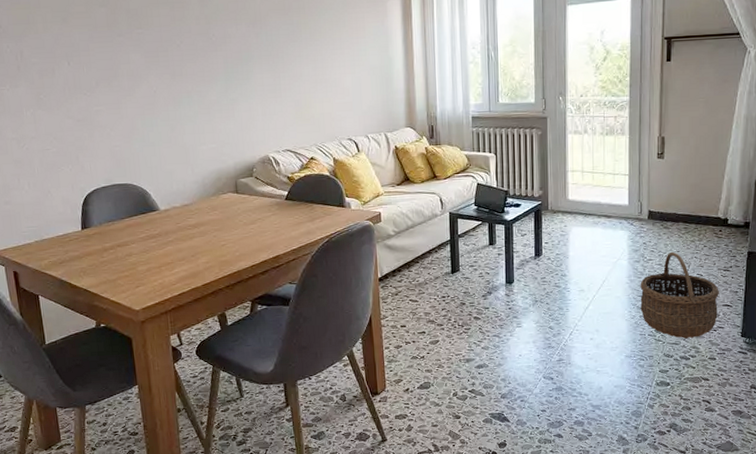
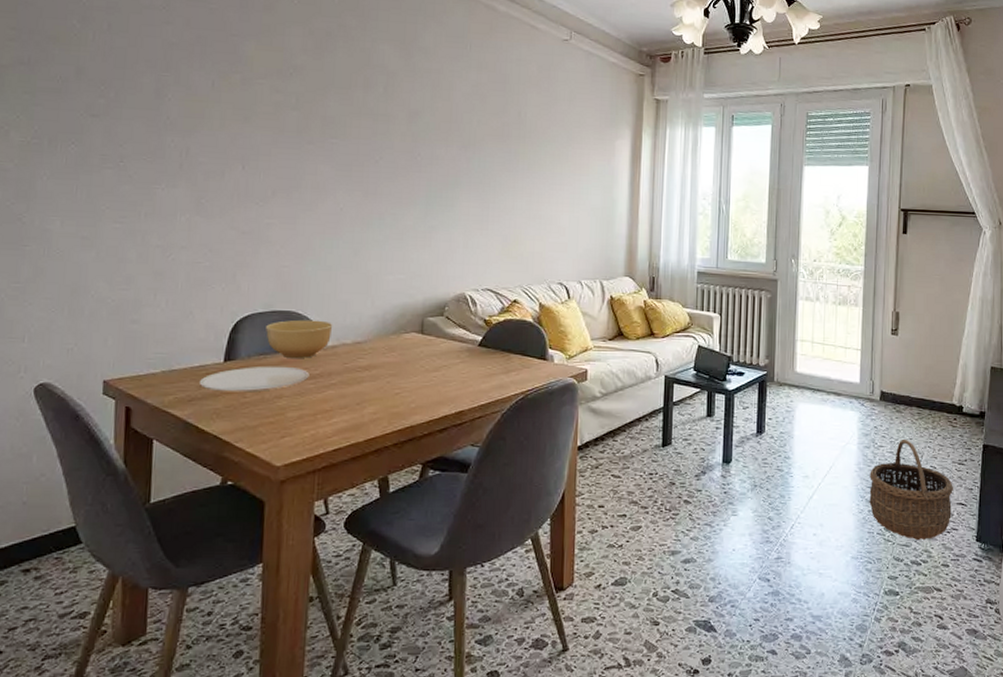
plate: none [66,229,151,254] -> present [200,366,310,393]
bowl: none [110,189,163,223] -> present [266,319,333,359]

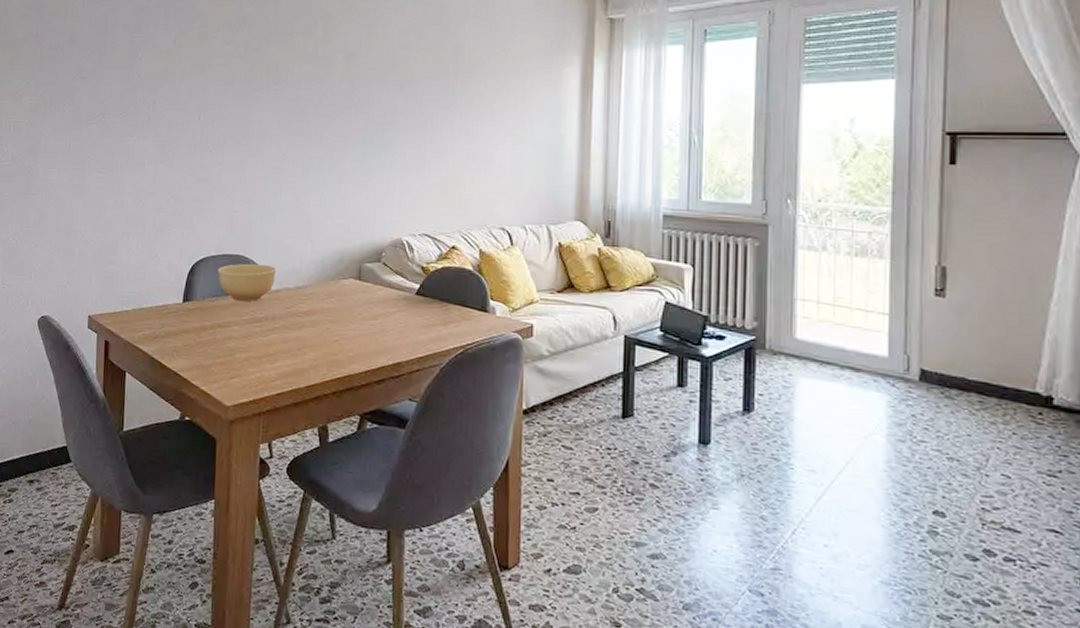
plate: present [200,366,310,393] -> none [163,307,256,333]
wicker basket: present [869,440,954,541] -> none [906,435,1042,573]

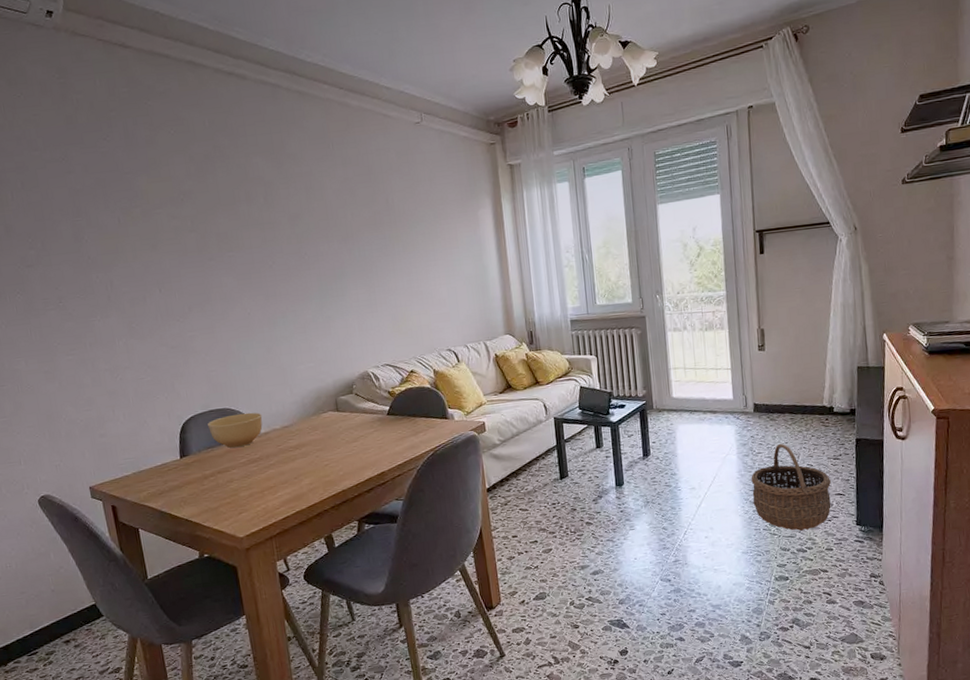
wicker basket: none [906,435,1042,573] -> present [751,444,832,531]

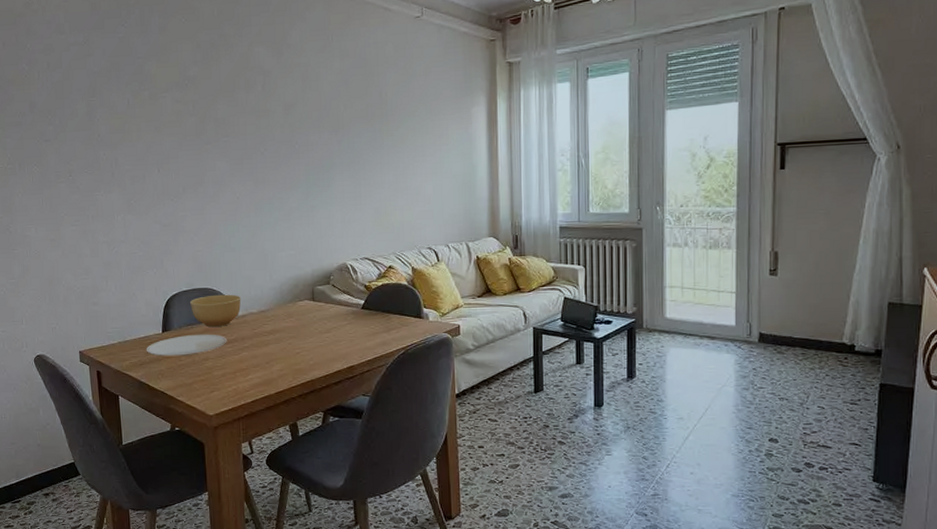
plate: none [165,455,252,484] -> present [147,334,227,357]
wicker basket: present [751,444,832,531] -> none [749,381,846,480]

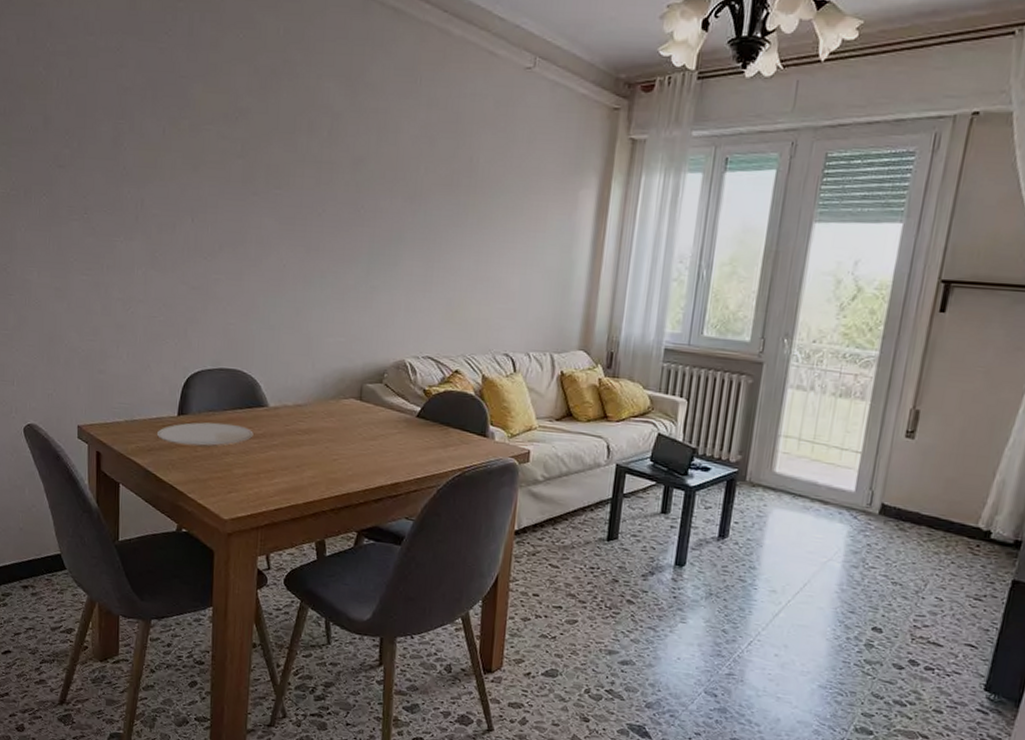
bowl: present [190,294,241,328] -> none [214,378,276,418]

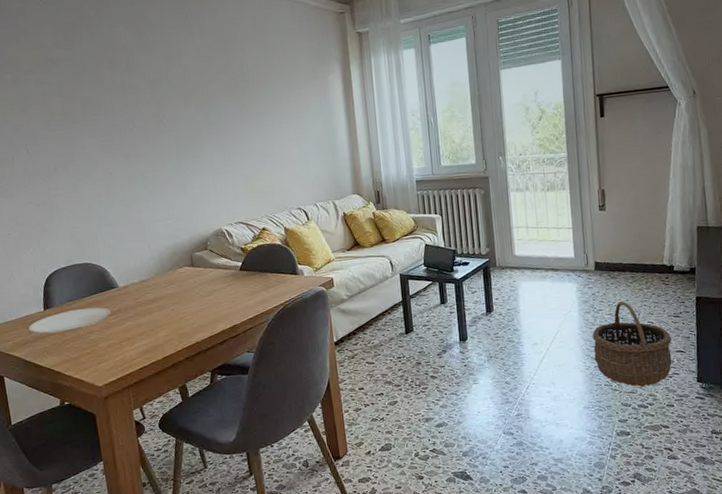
wicker basket: none [849,563,964,680] -> present [592,301,672,387]

